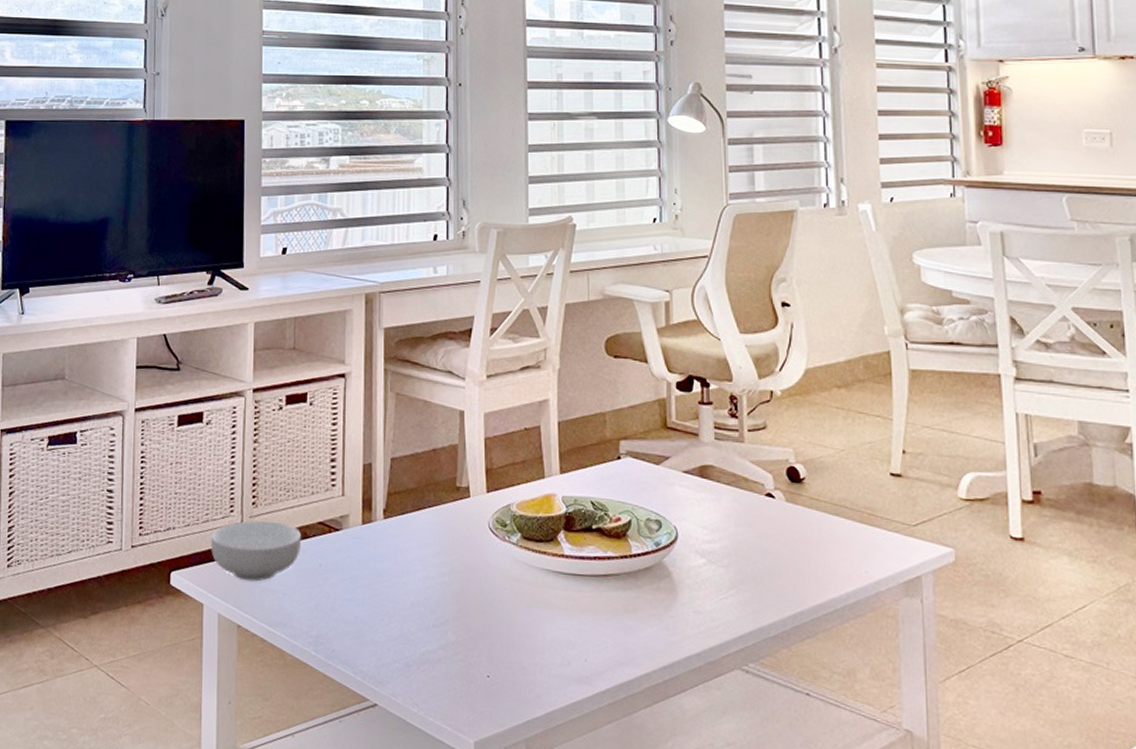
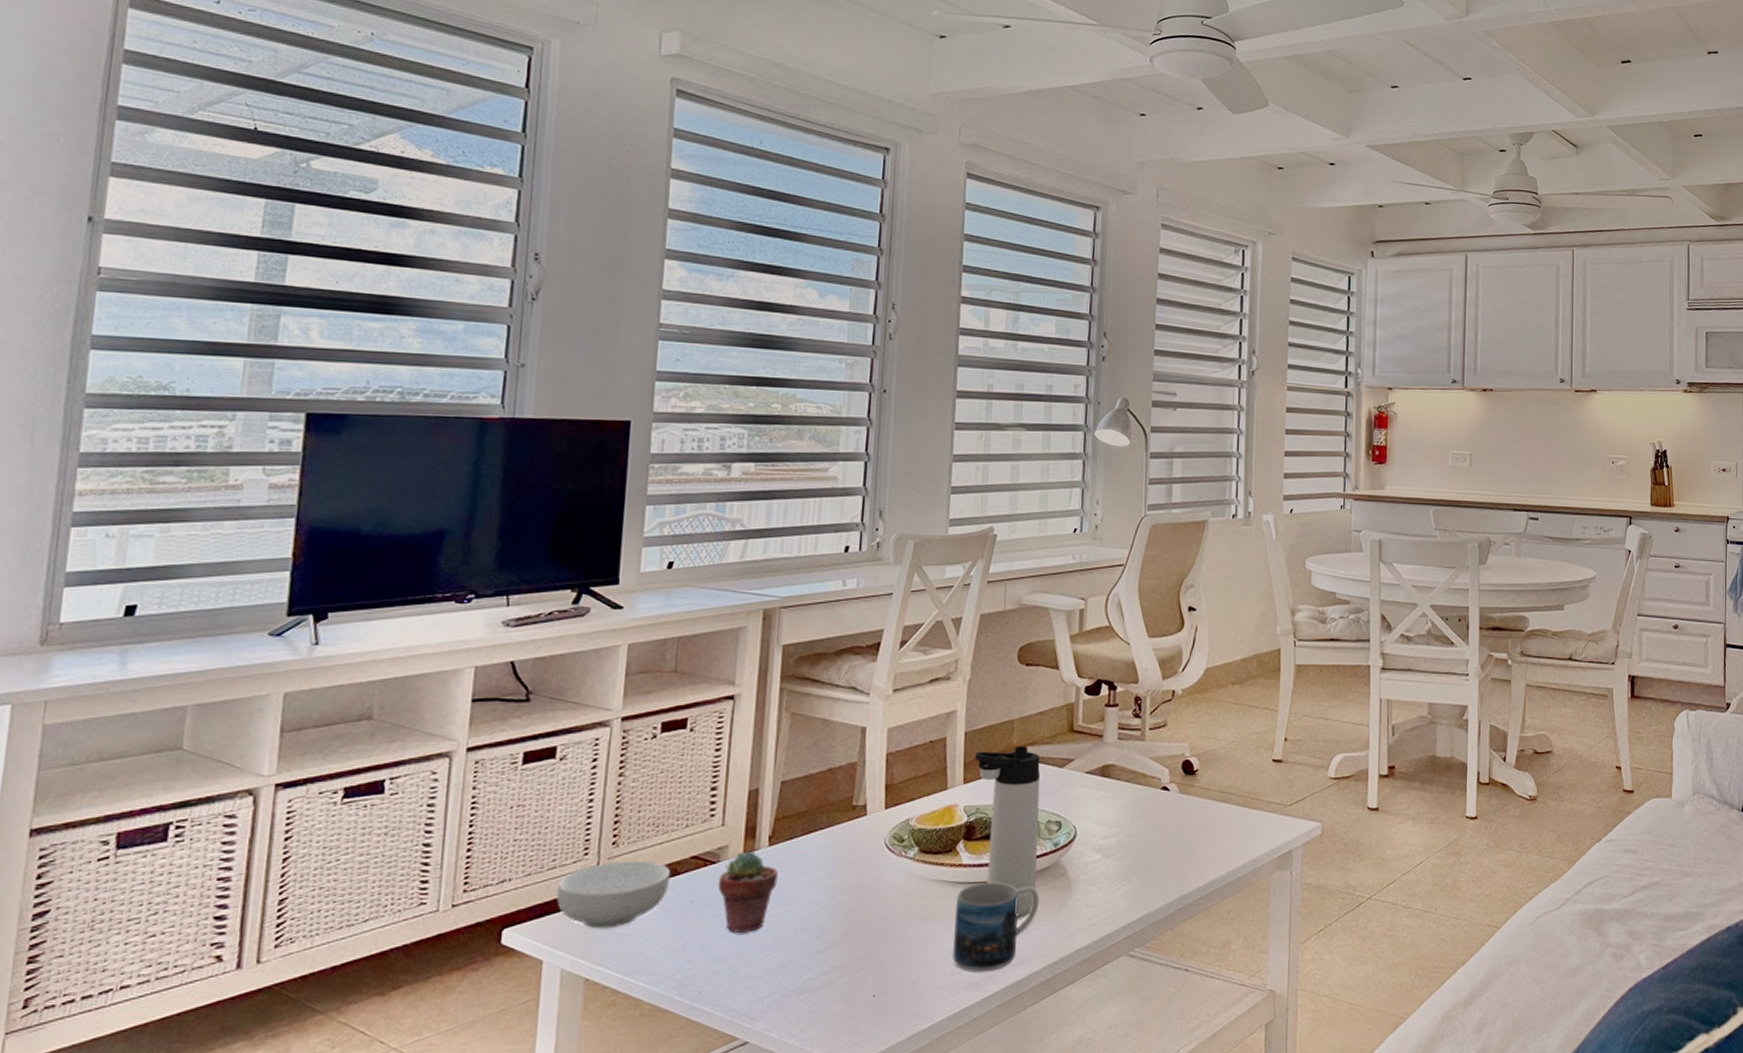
potted succulent: none [342,522,393,601] -> present [718,852,778,934]
mug: none [560,576,645,667] -> present [952,883,1040,972]
thermos bottle: none [568,440,640,616] -> present [974,746,1041,918]

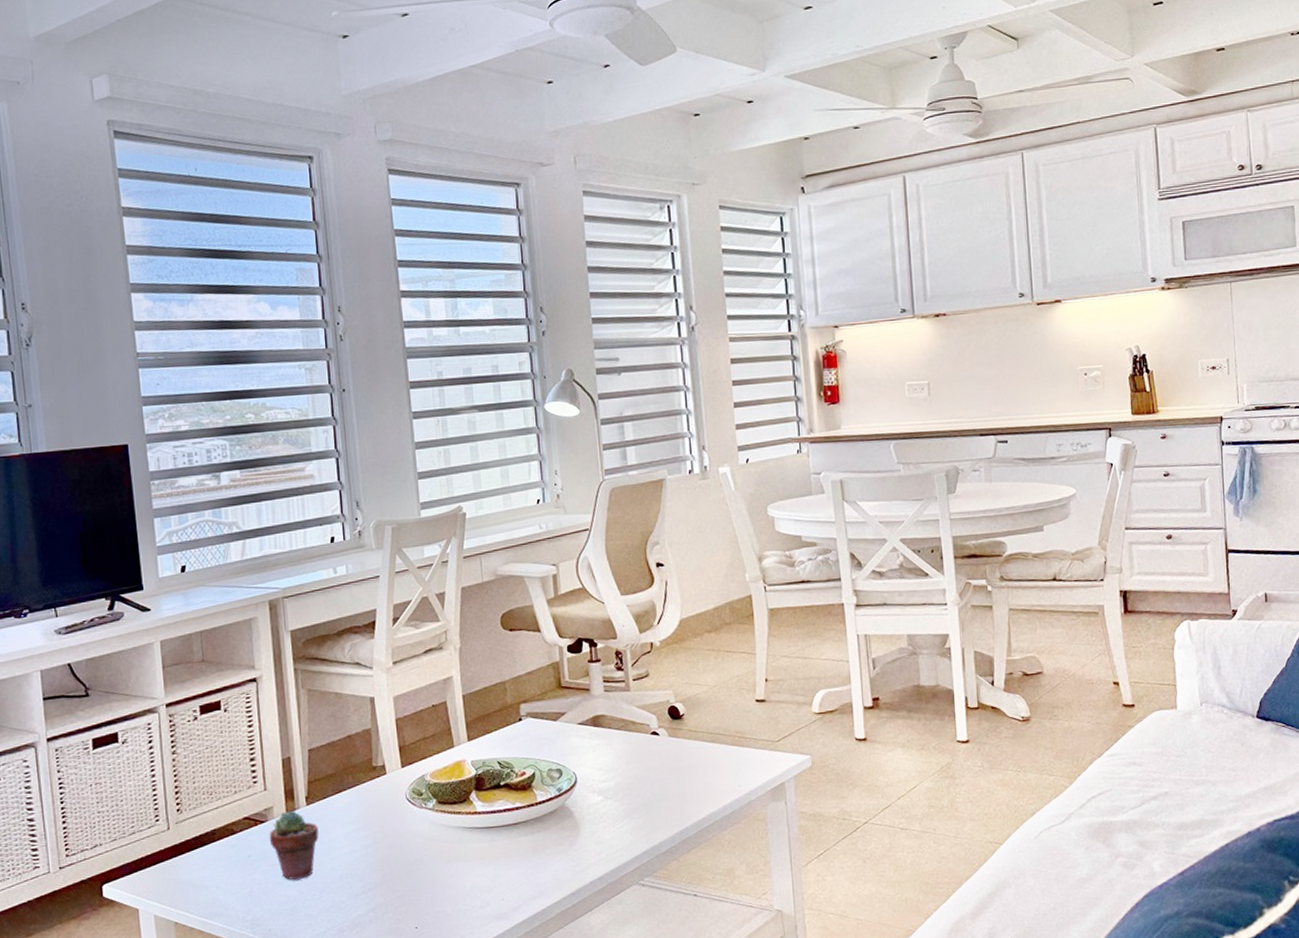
cereal bowl: present [556,860,671,929] -> none [139,823,230,882]
mug: present [952,883,1040,972] -> none [476,826,552,904]
thermos bottle: present [974,746,1041,918] -> none [474,704,547,856]

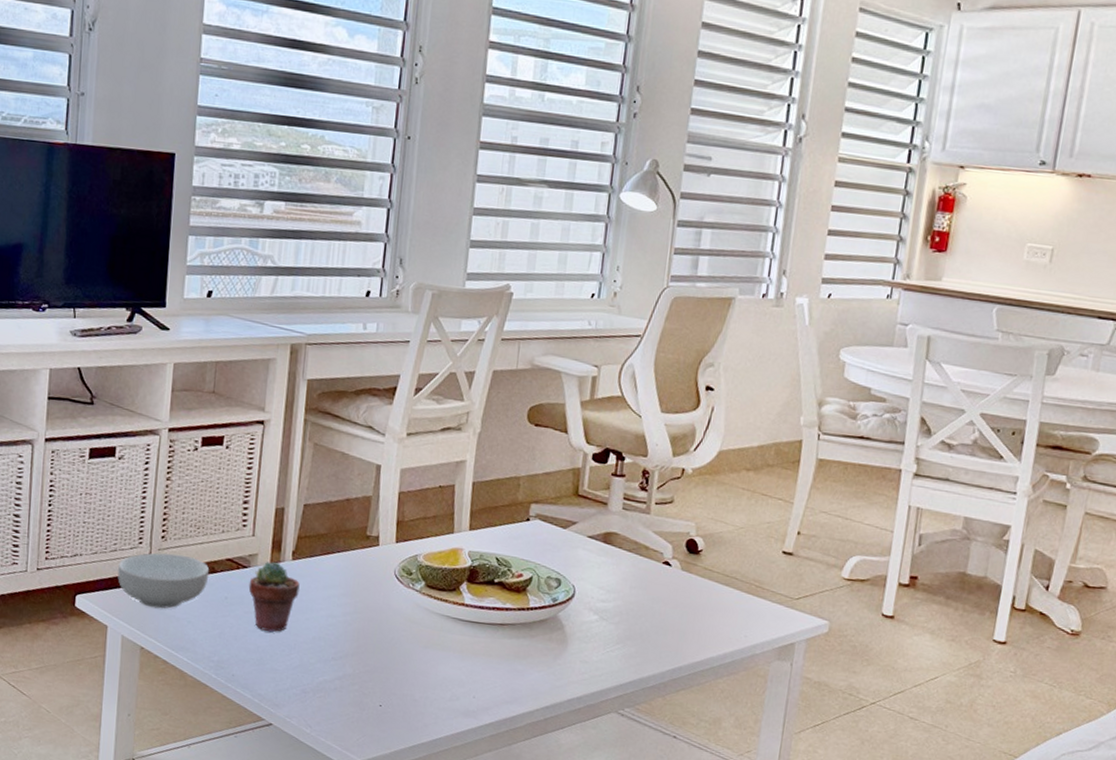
cereal bowl: none [139,823,230,882] -> present [117,552,210,609]

